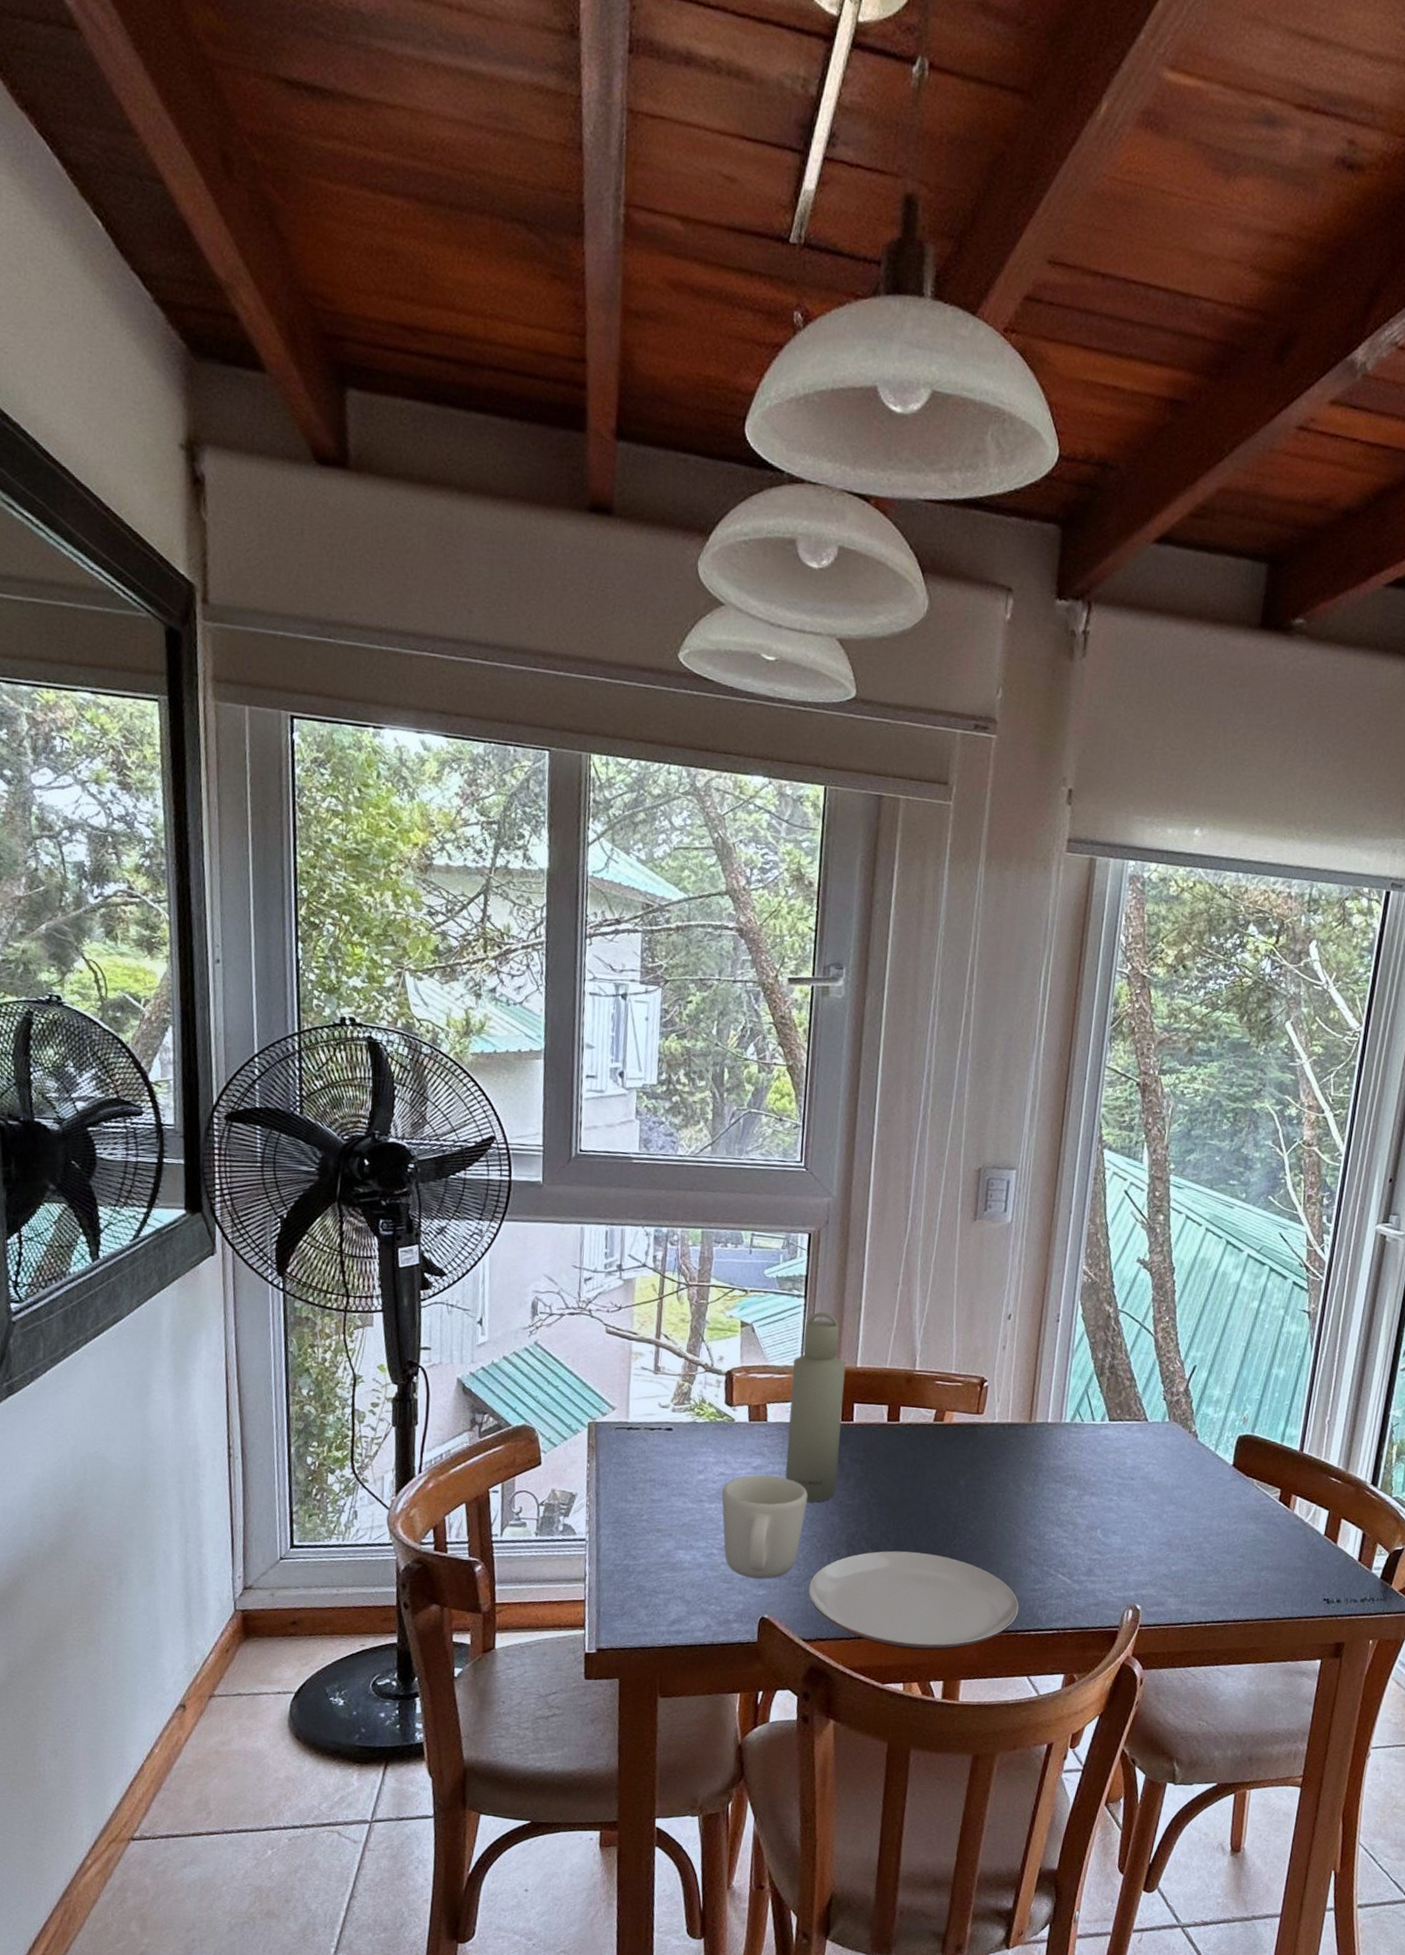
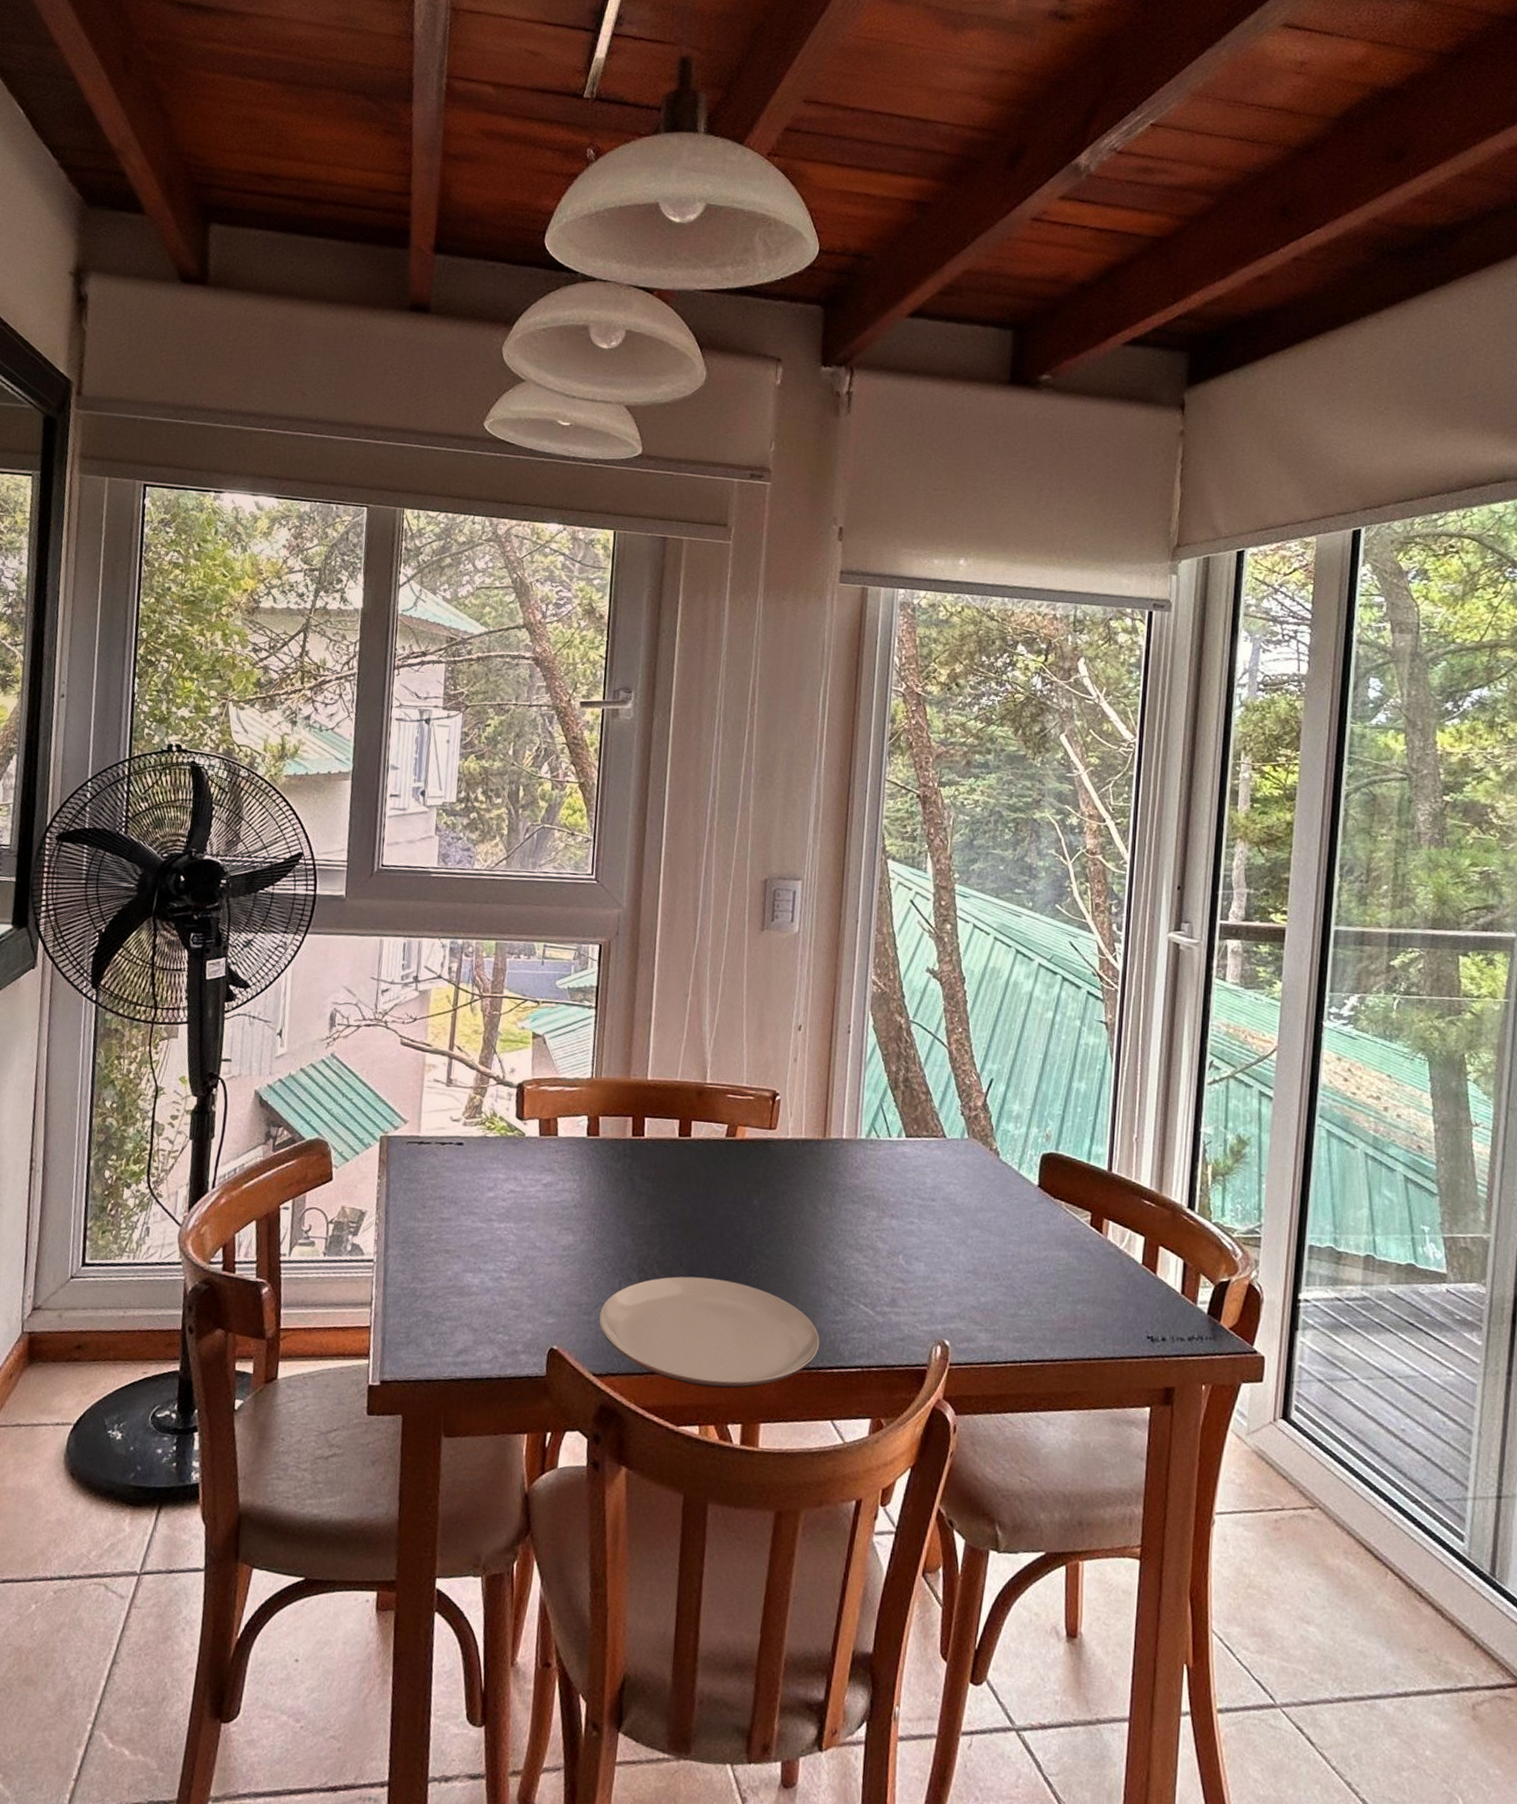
mug: present [722,1475,808,1579] -> none [511,1192,598,1306]
bottle: present [785,1311,846,1503] -> none [575,1022,637,1223]

